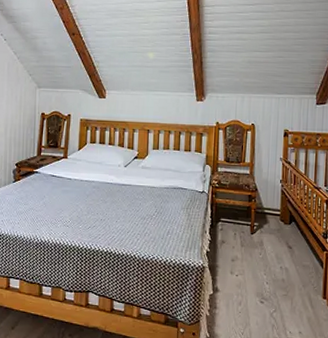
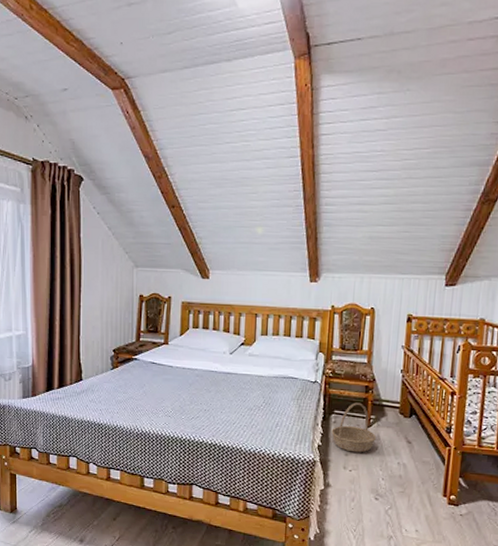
basket: none [219,210,260,258] -> present [331,402,377,453]

